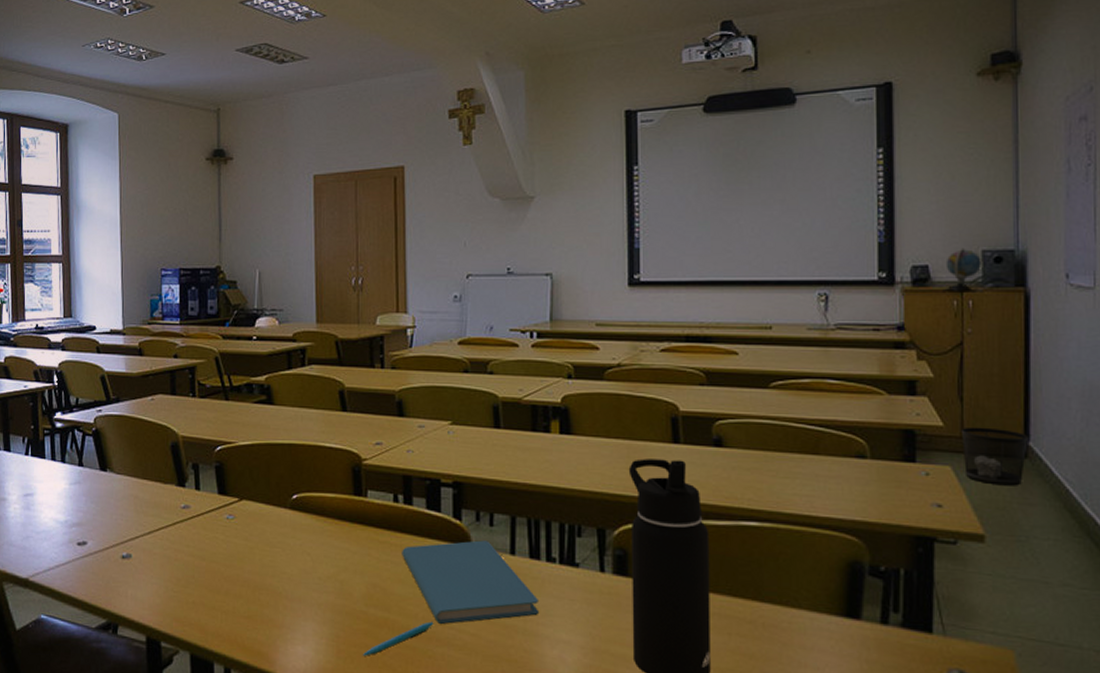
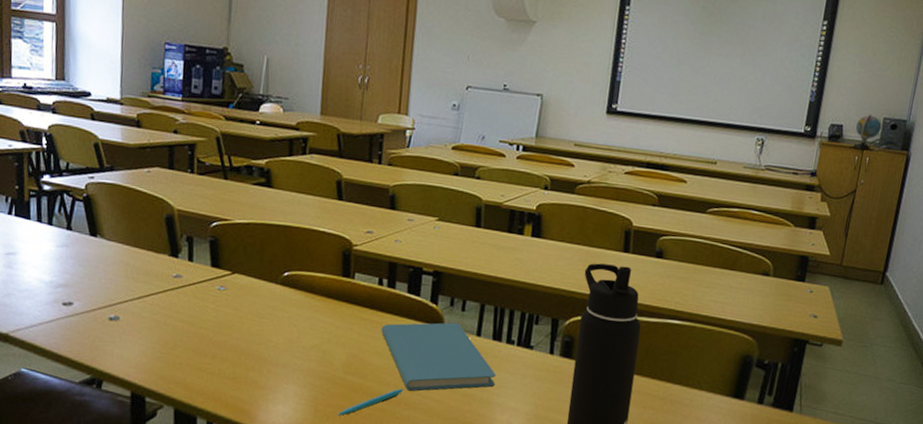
waste bin: present [962,427,1028,486] -> none [838,257,887,305]

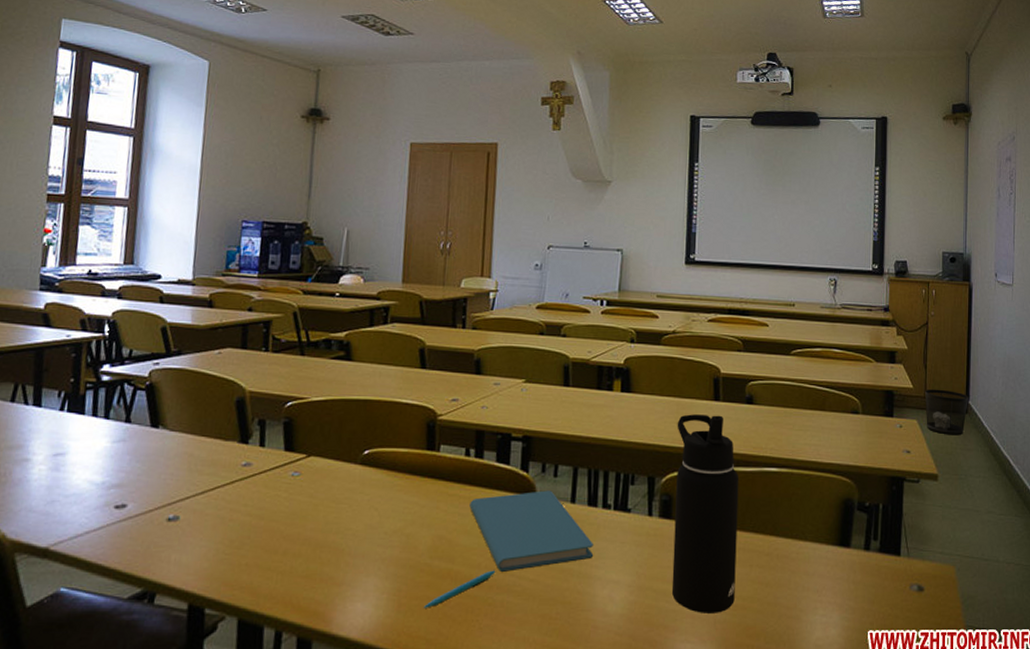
waste bin: none [838,257,887,305] -> present [925,389,968,436]
globe: present [849,113,882,153] -> none [916,249,943,285]

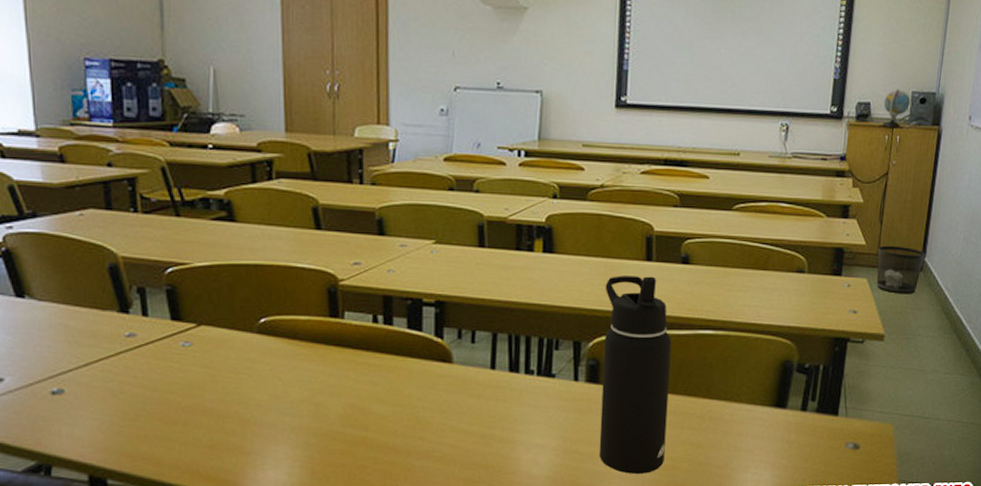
pen: present [423,570,496,608] -> none [338,437,414,475]
book: present [469,490,594,572] -> none [381,357,517,438]
globe: none [916,249,943,285] -> present [878,88,911,130]

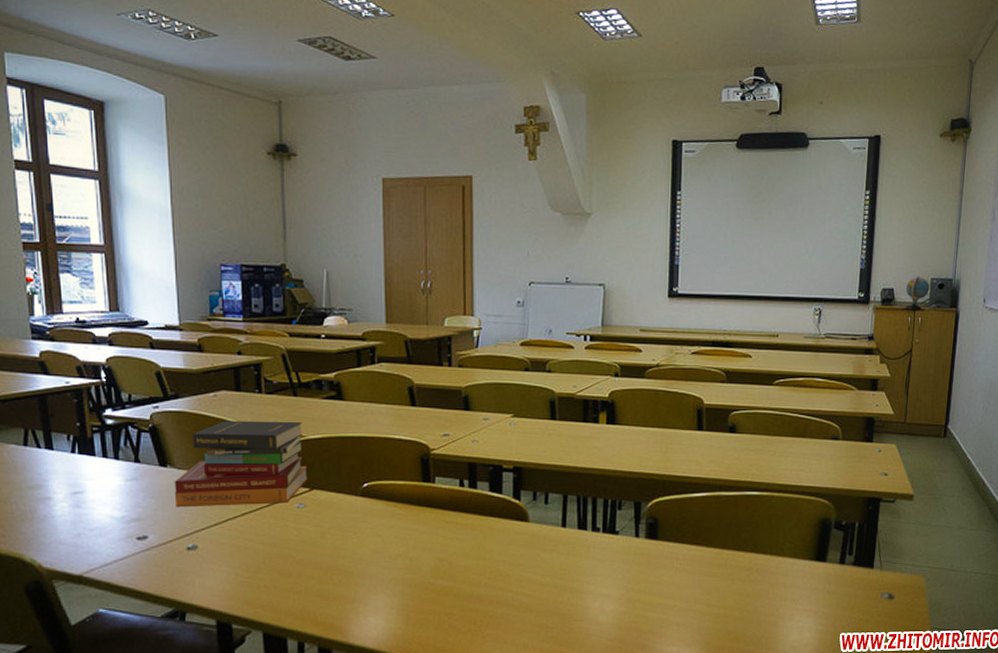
books: none [33,244,195,345] -> present [174,420,308,507]
water bottle: present [599,276,672,474] -> none [658,444,722,621]
waste bin: present [876,245,925,294] -> none [904,414,948,458]

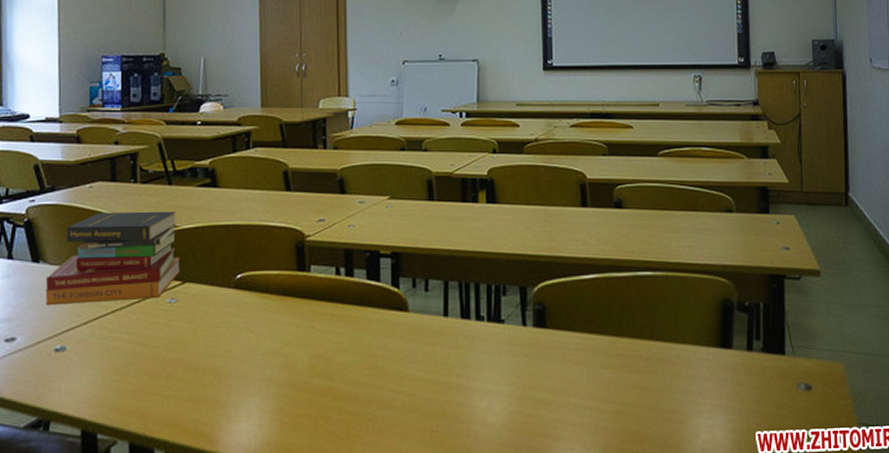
globe: present [902,275,930,312] -> none [785,38,814,75]

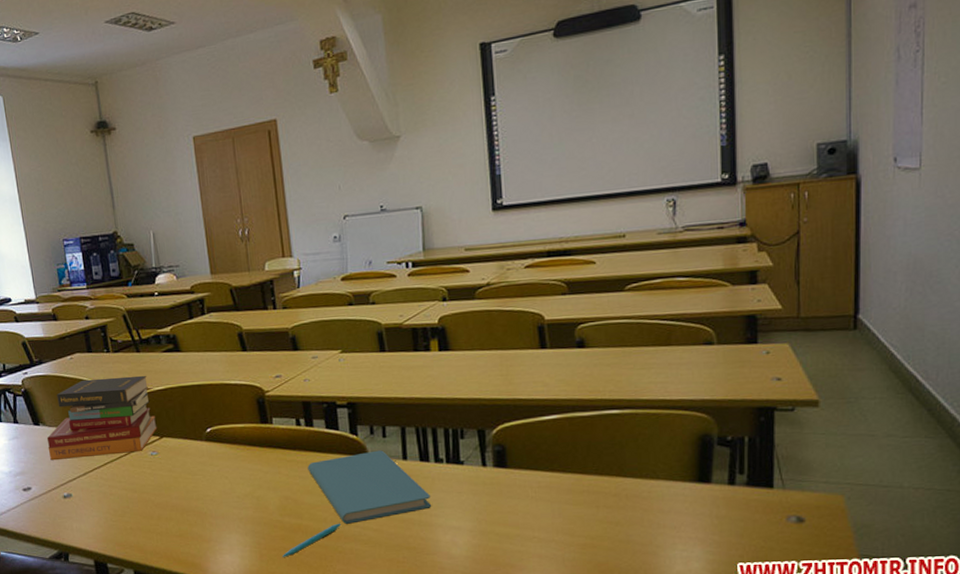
pen: none [305,386,374,426] -> present [281,523,342,557]
book: none [344,305,470,387] -> present [307,450,432,524]

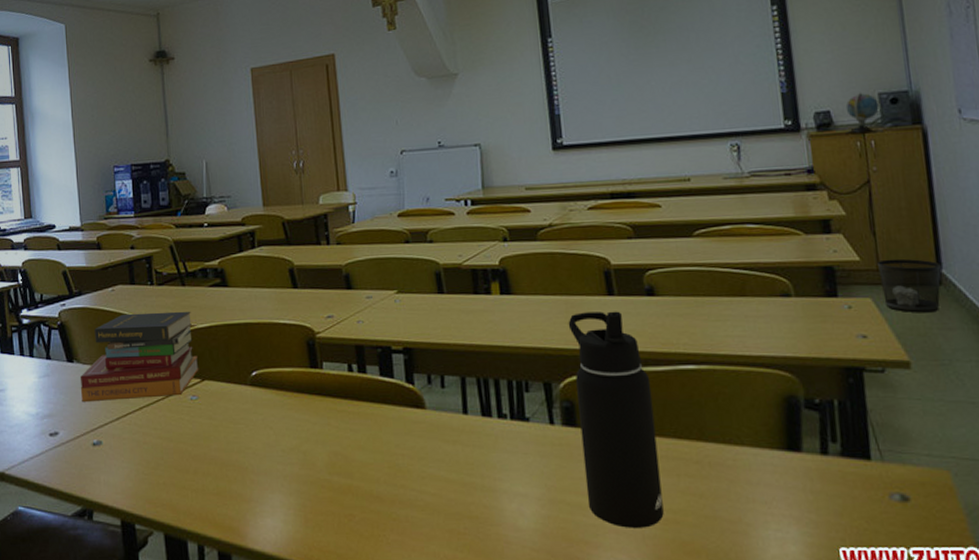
pen: present [281,523,342,557] -> none [329,485,396,523]
book: present [307,450,432,524] -> none [359,402,496,486]
water bottle: none [502,363,583,553] -> present [568,311,664,528]
globe: none [781,143,818,187] -> present [845,92,884,135]
waste bin: none [798,306,858,356] -> present [877,258,941,313]

